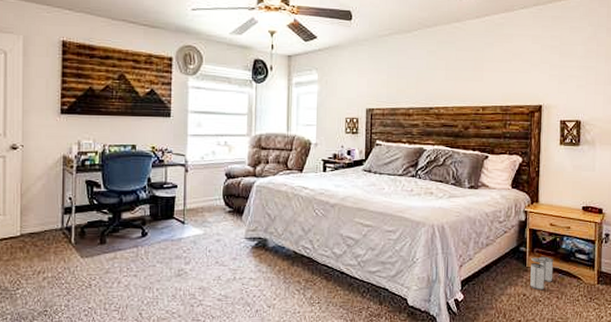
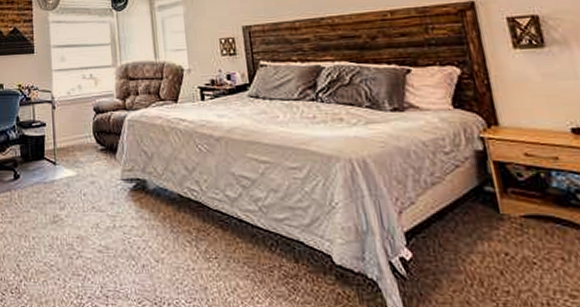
trash can: present [530,256,554,291] -> none [505,199,549,248]

